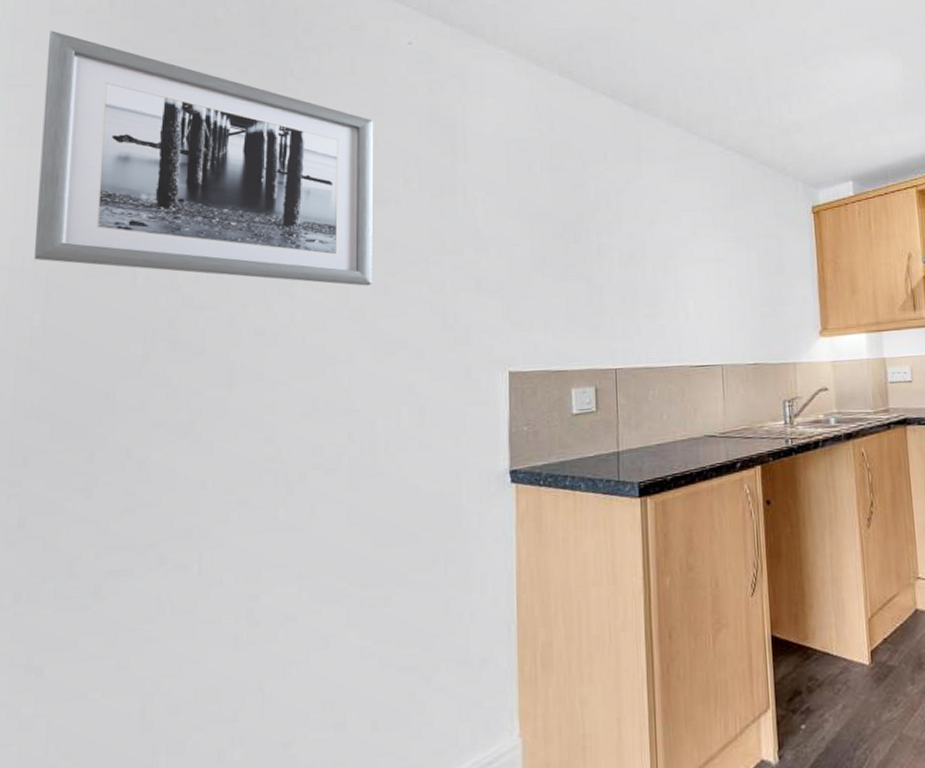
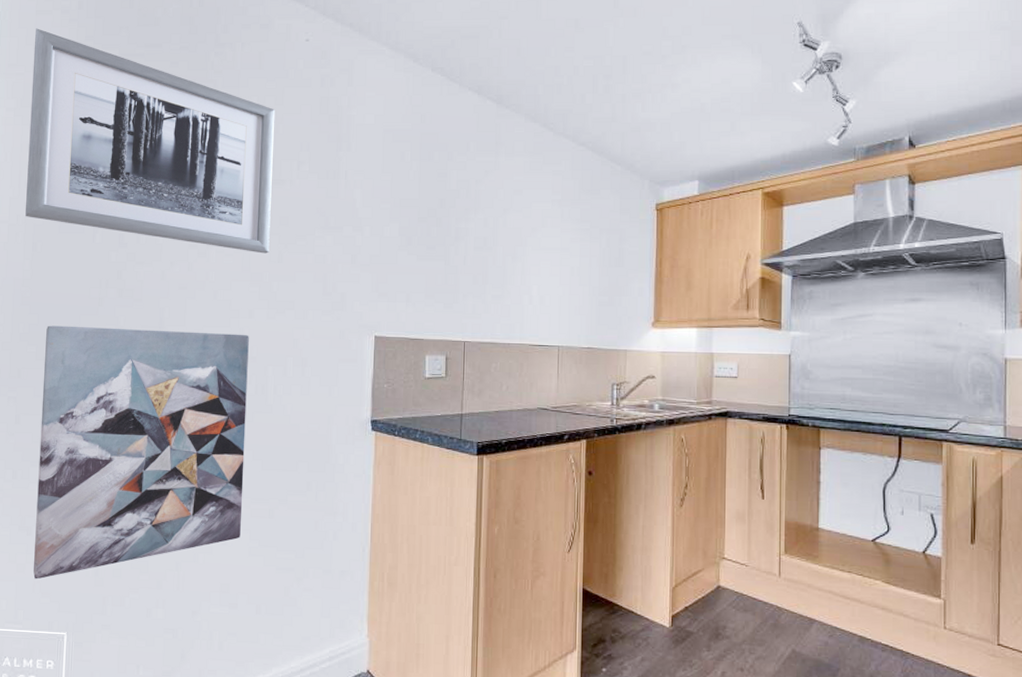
wall art: none [46,383,350,738] -> present [33,325,249,580]

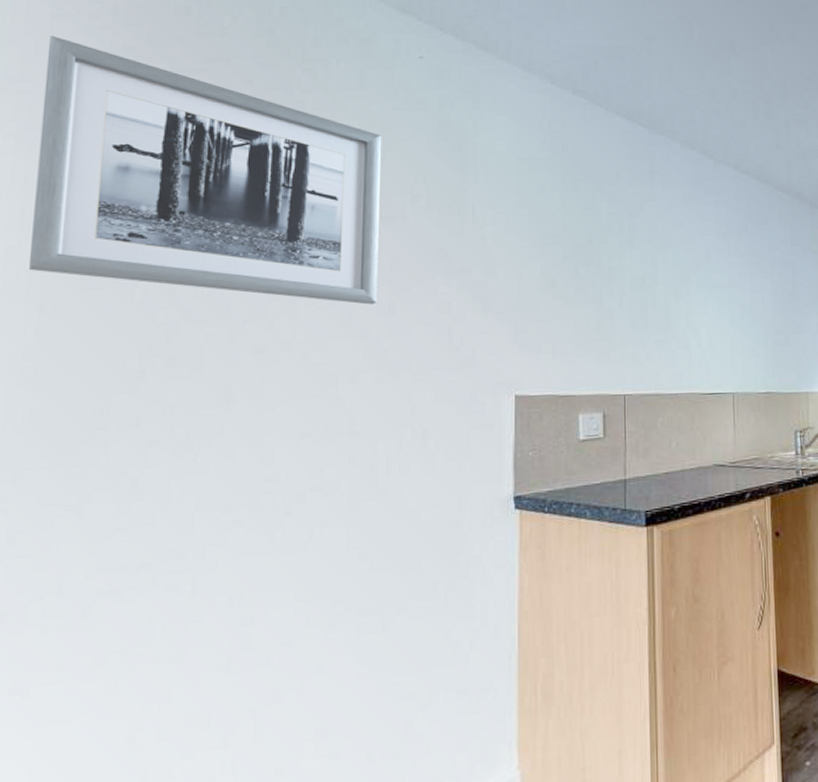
wall art: present [33,325,249,580] -> none [30,404,352,762]

